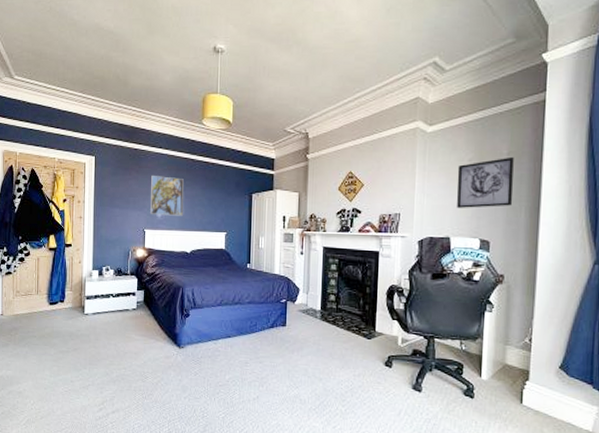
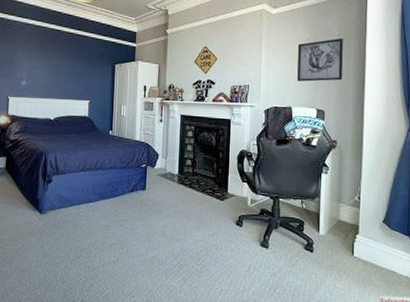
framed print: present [150,176,184,216] -> none [15,45,49,84]

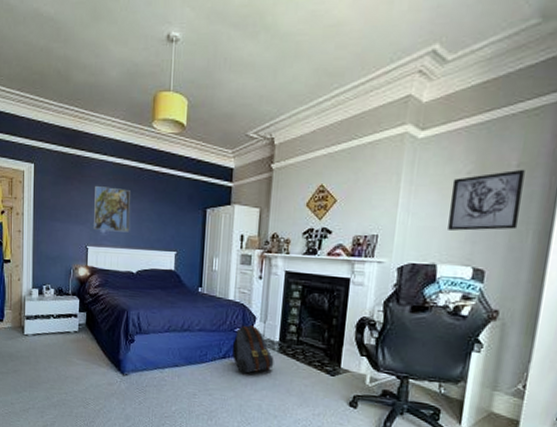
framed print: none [15,45,49,84] -> present [94,186,130,232]
backpack: none [139,161,175,204] -> present [231,325,274,374]

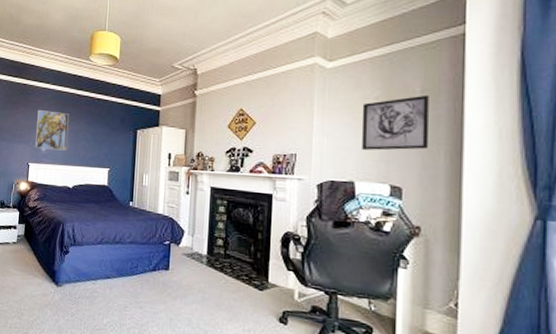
backpack: present [231,325,274,374] -> none [161,238,203,287]

